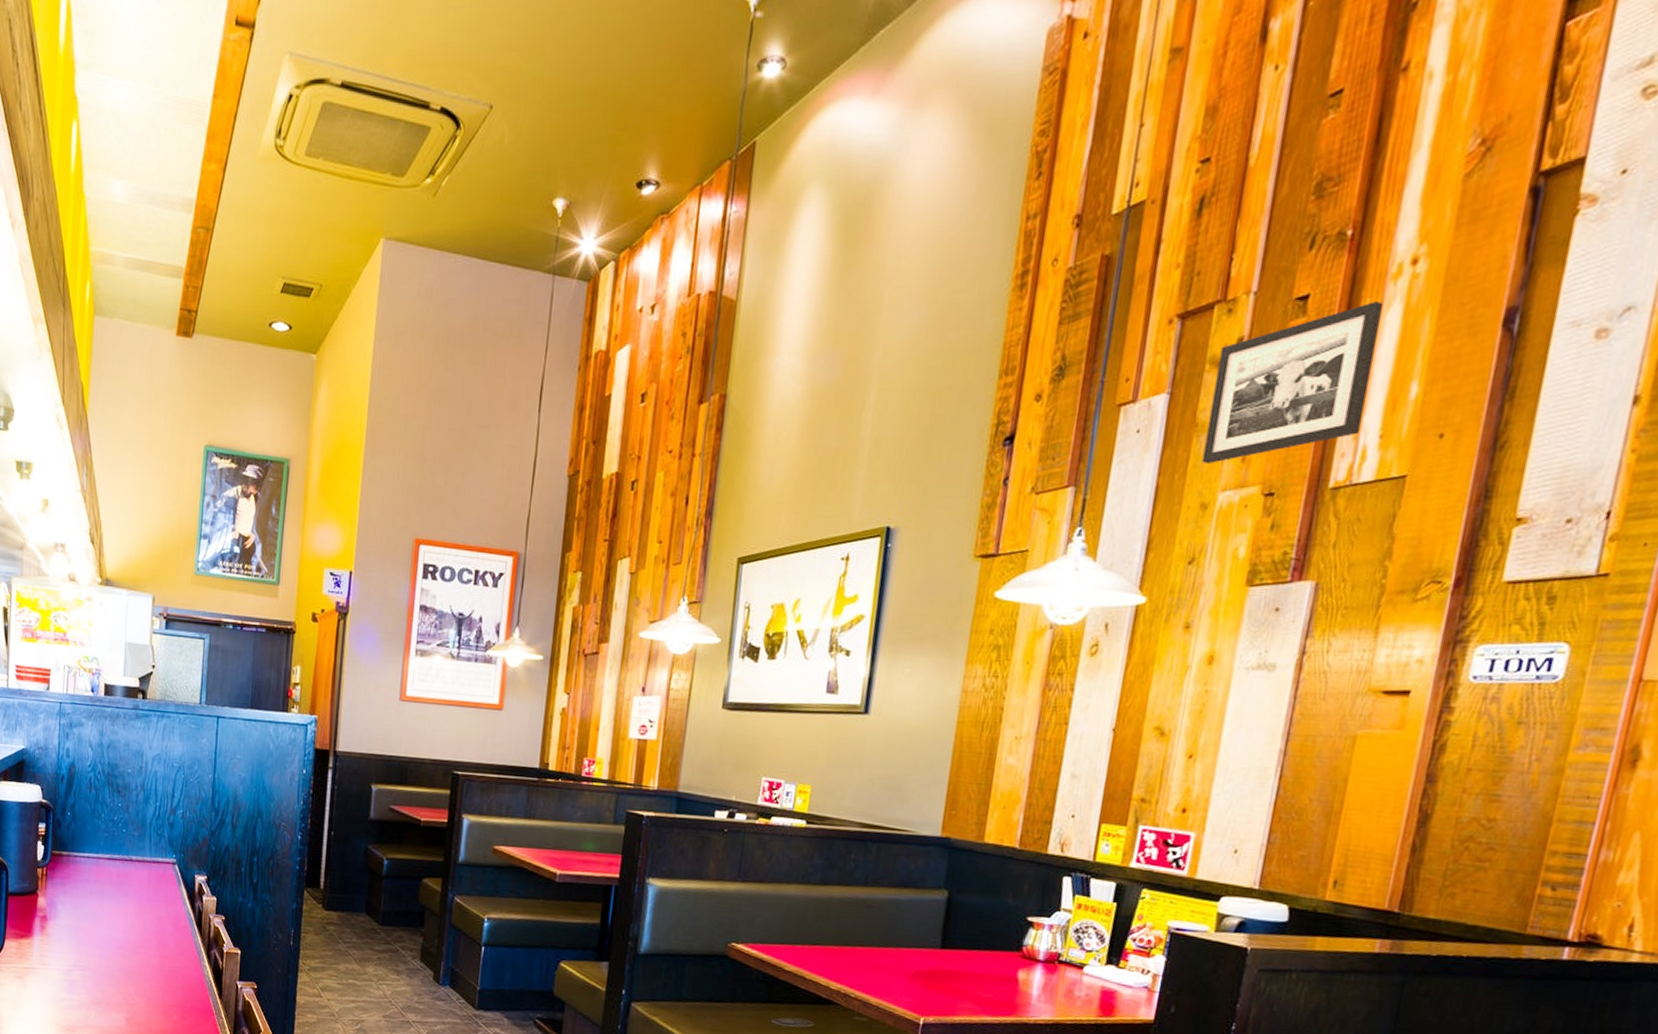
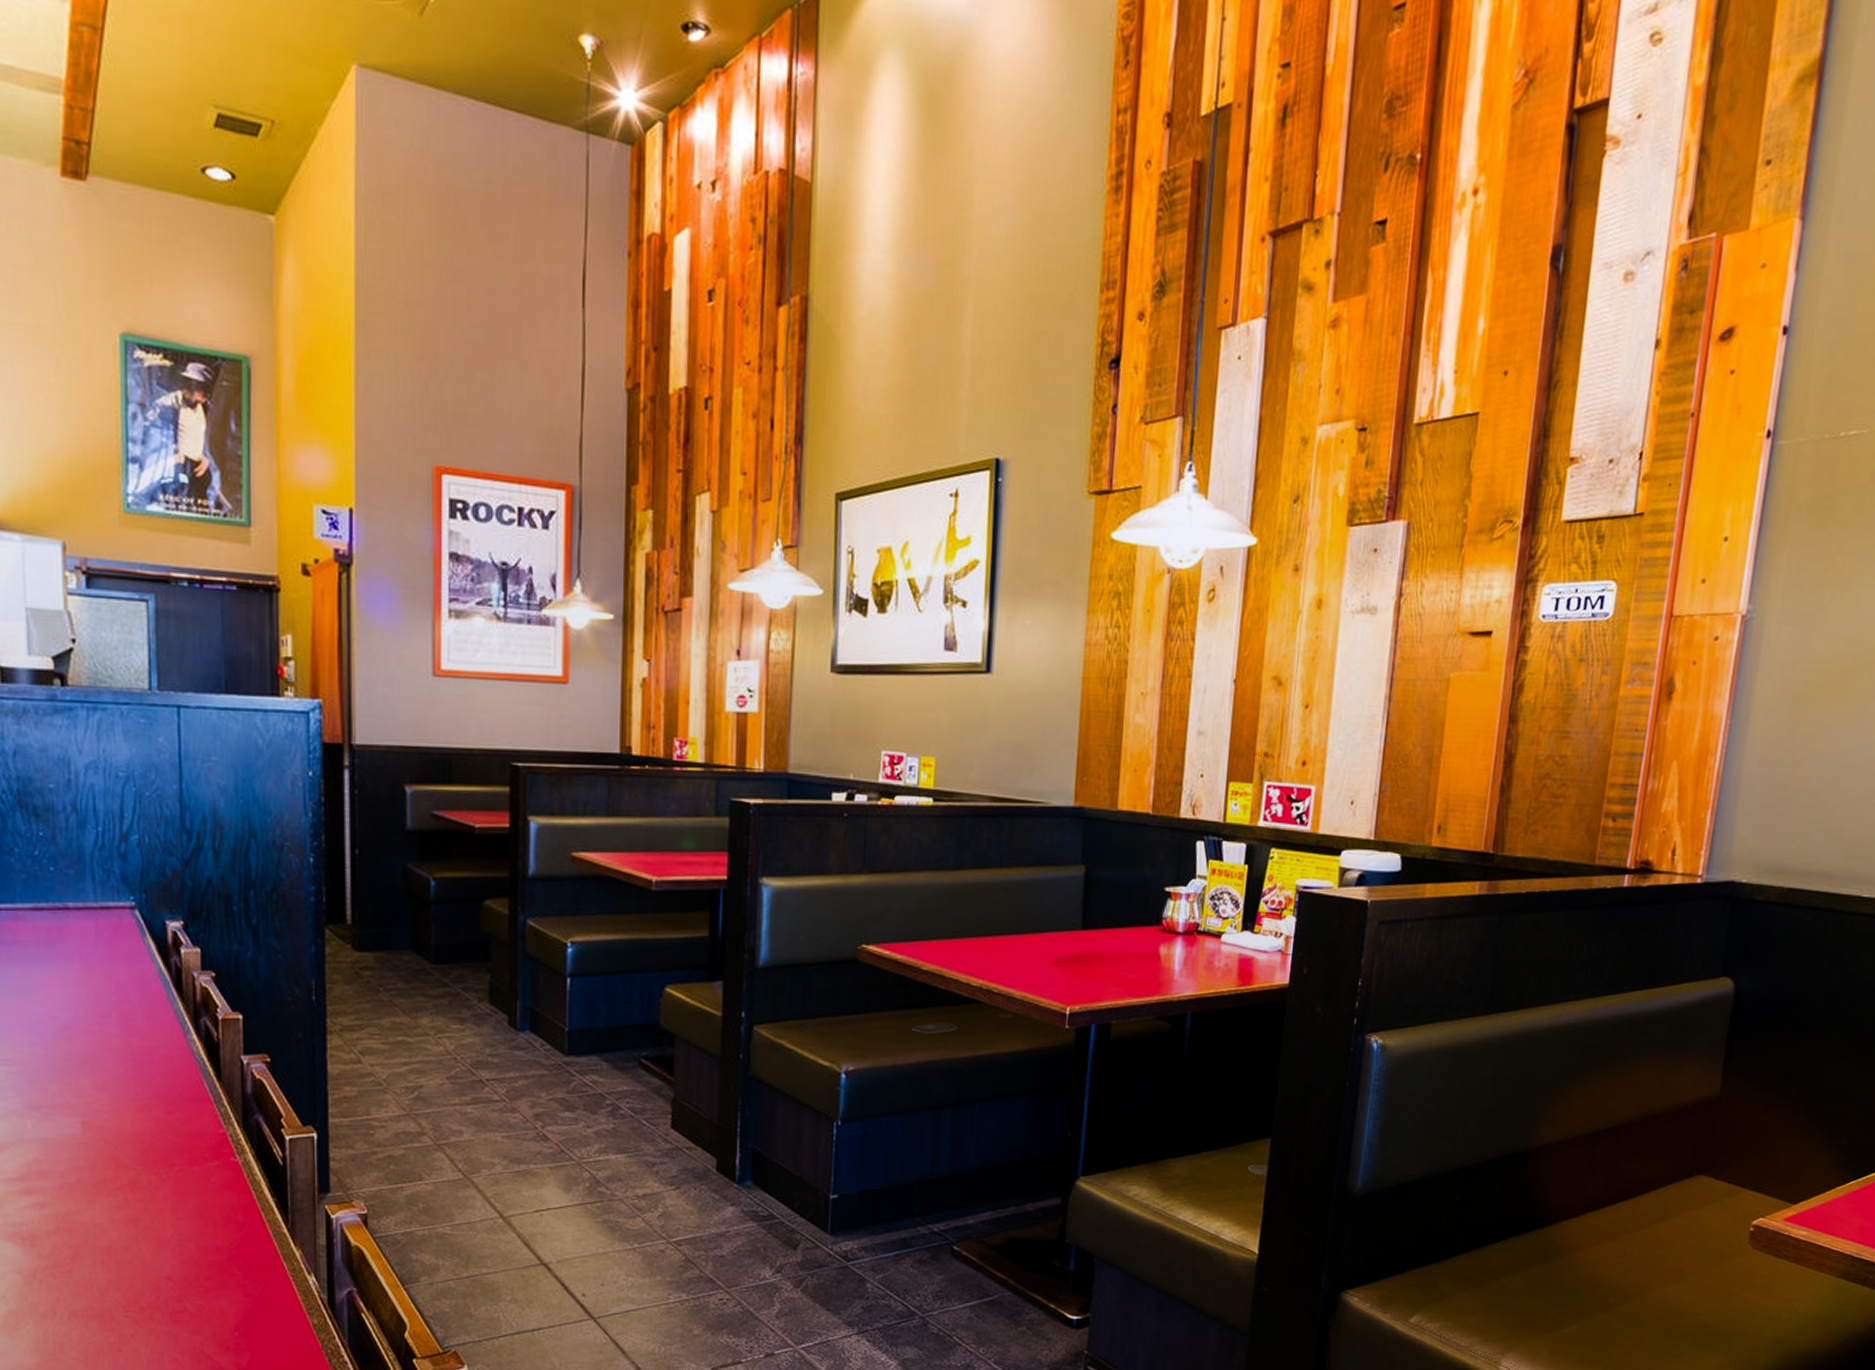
picture frame: present [1202,300,1383,463] -> none [1300,230,1451,395]

